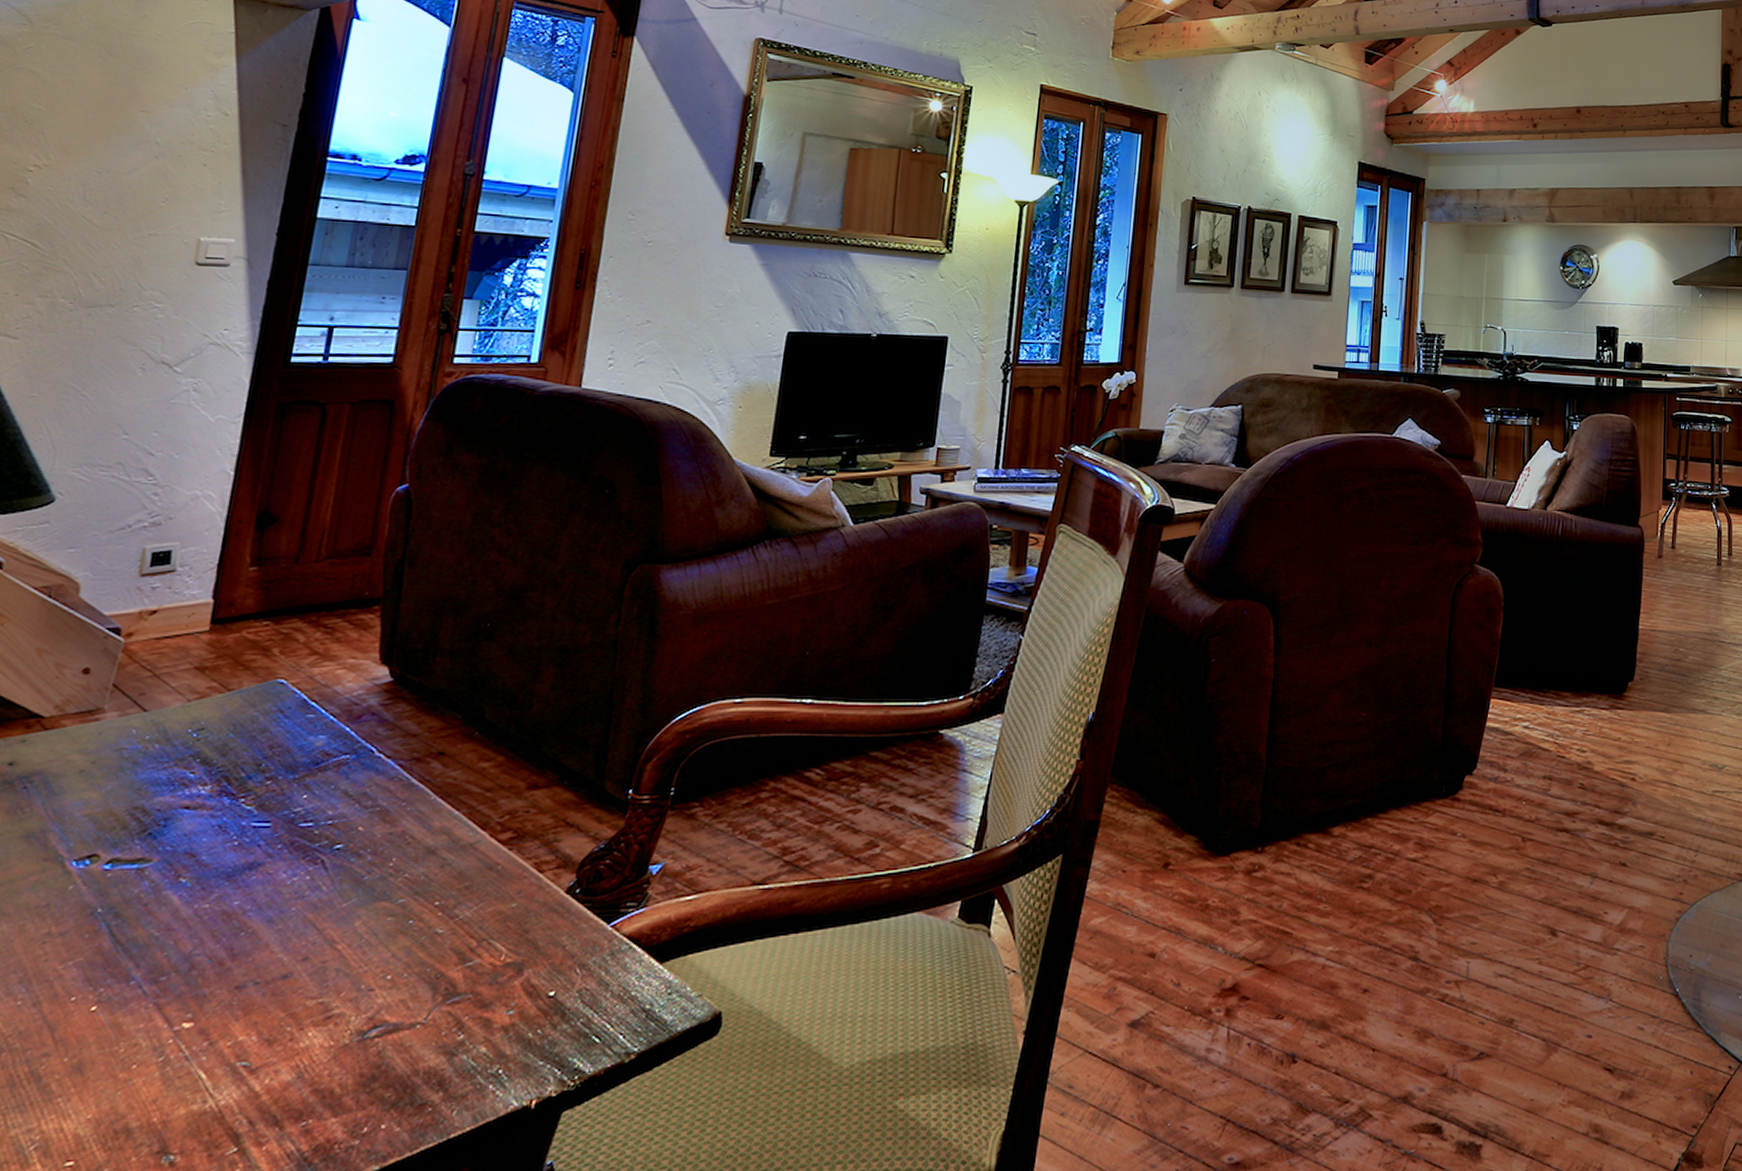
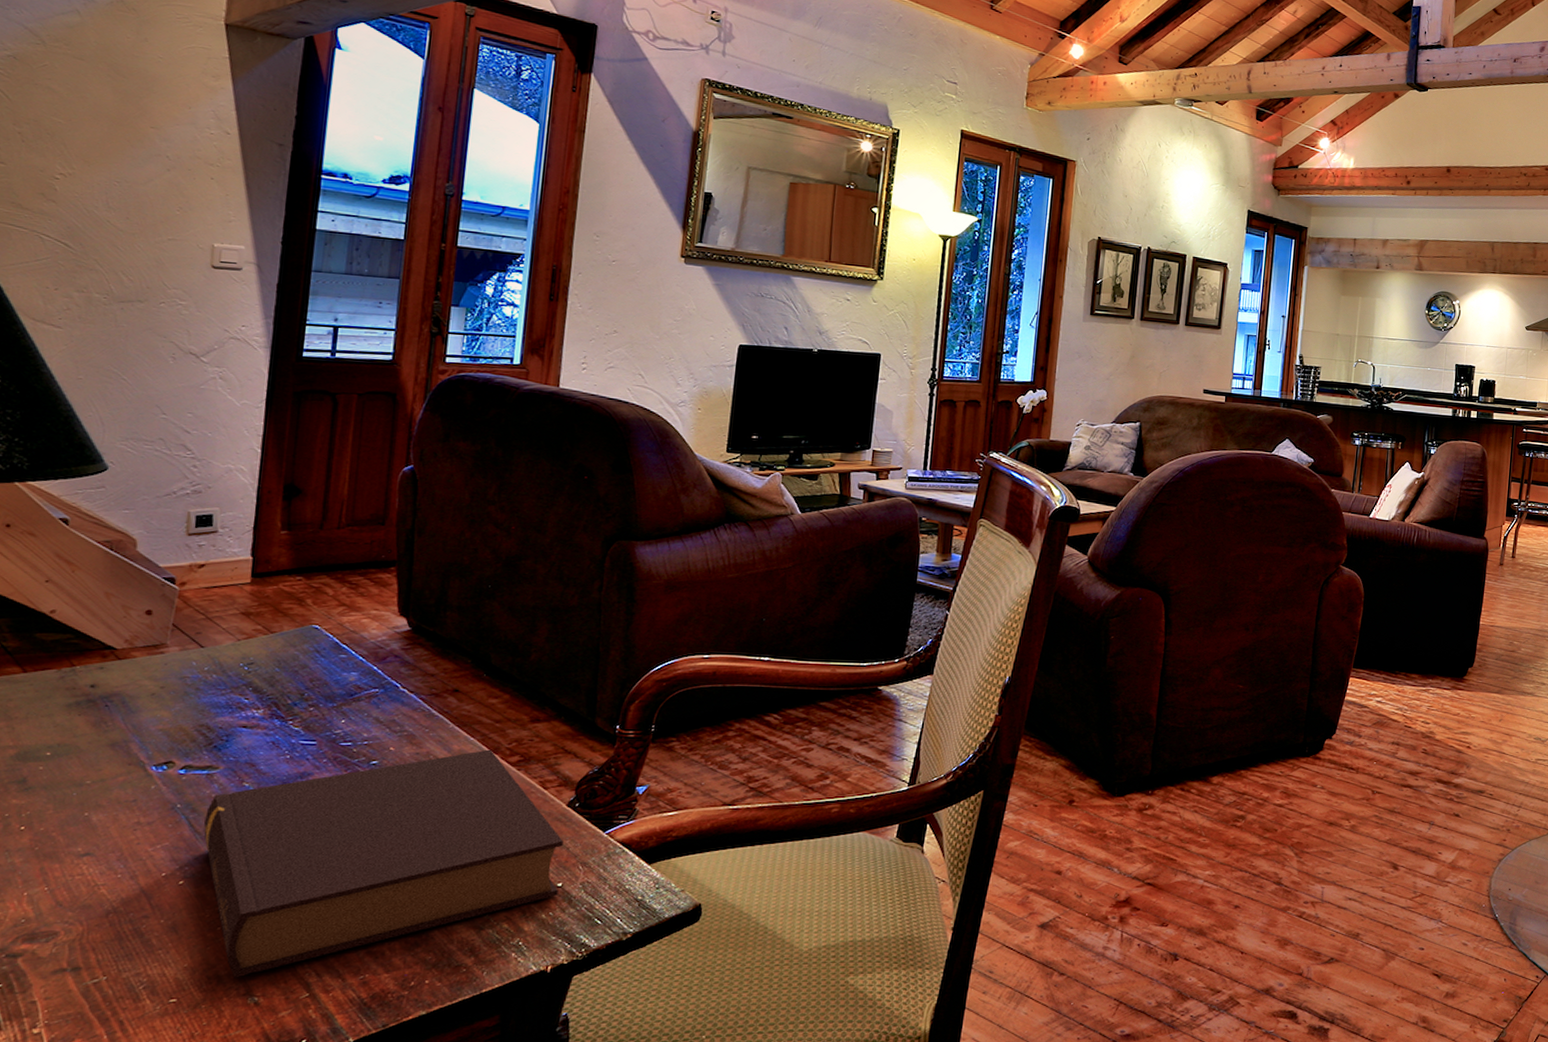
book: none [126,825,559,1131] -> present [204,749,563,978]

